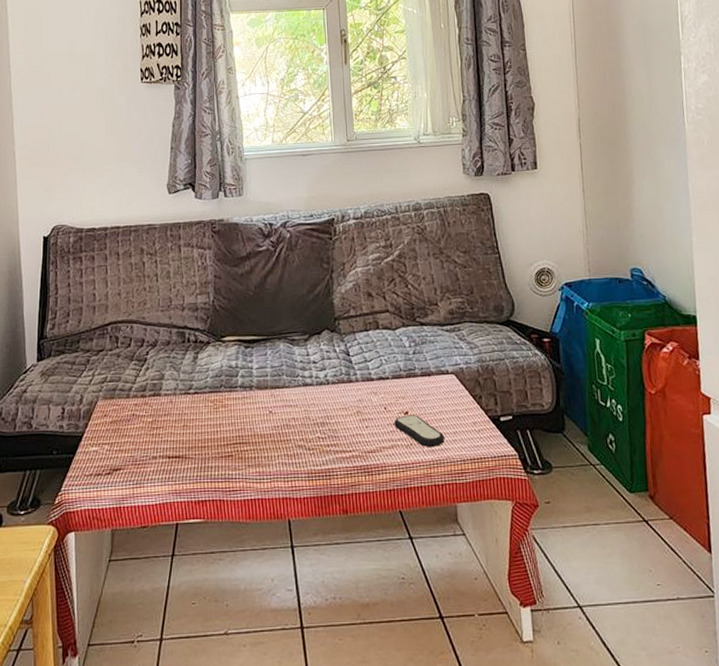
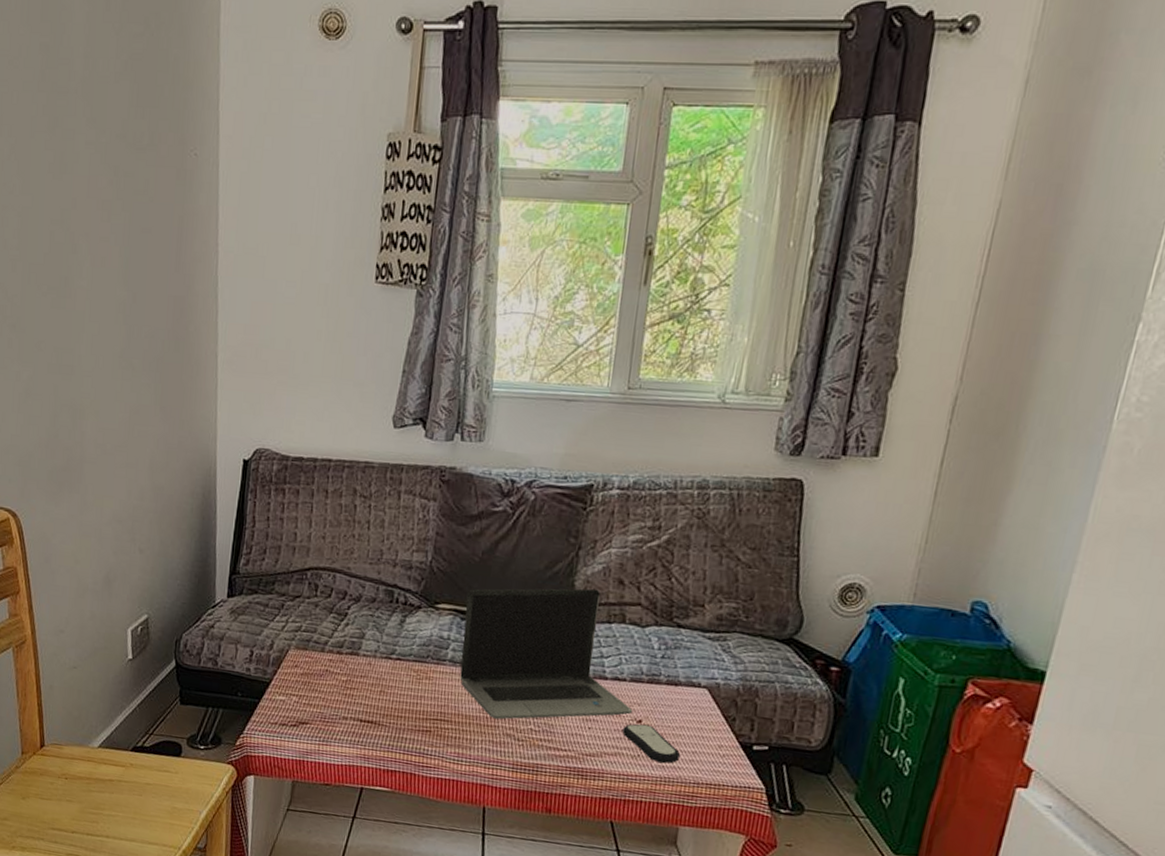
laptop computer: none [247,303,400,433] -> present [459,588,633,720]

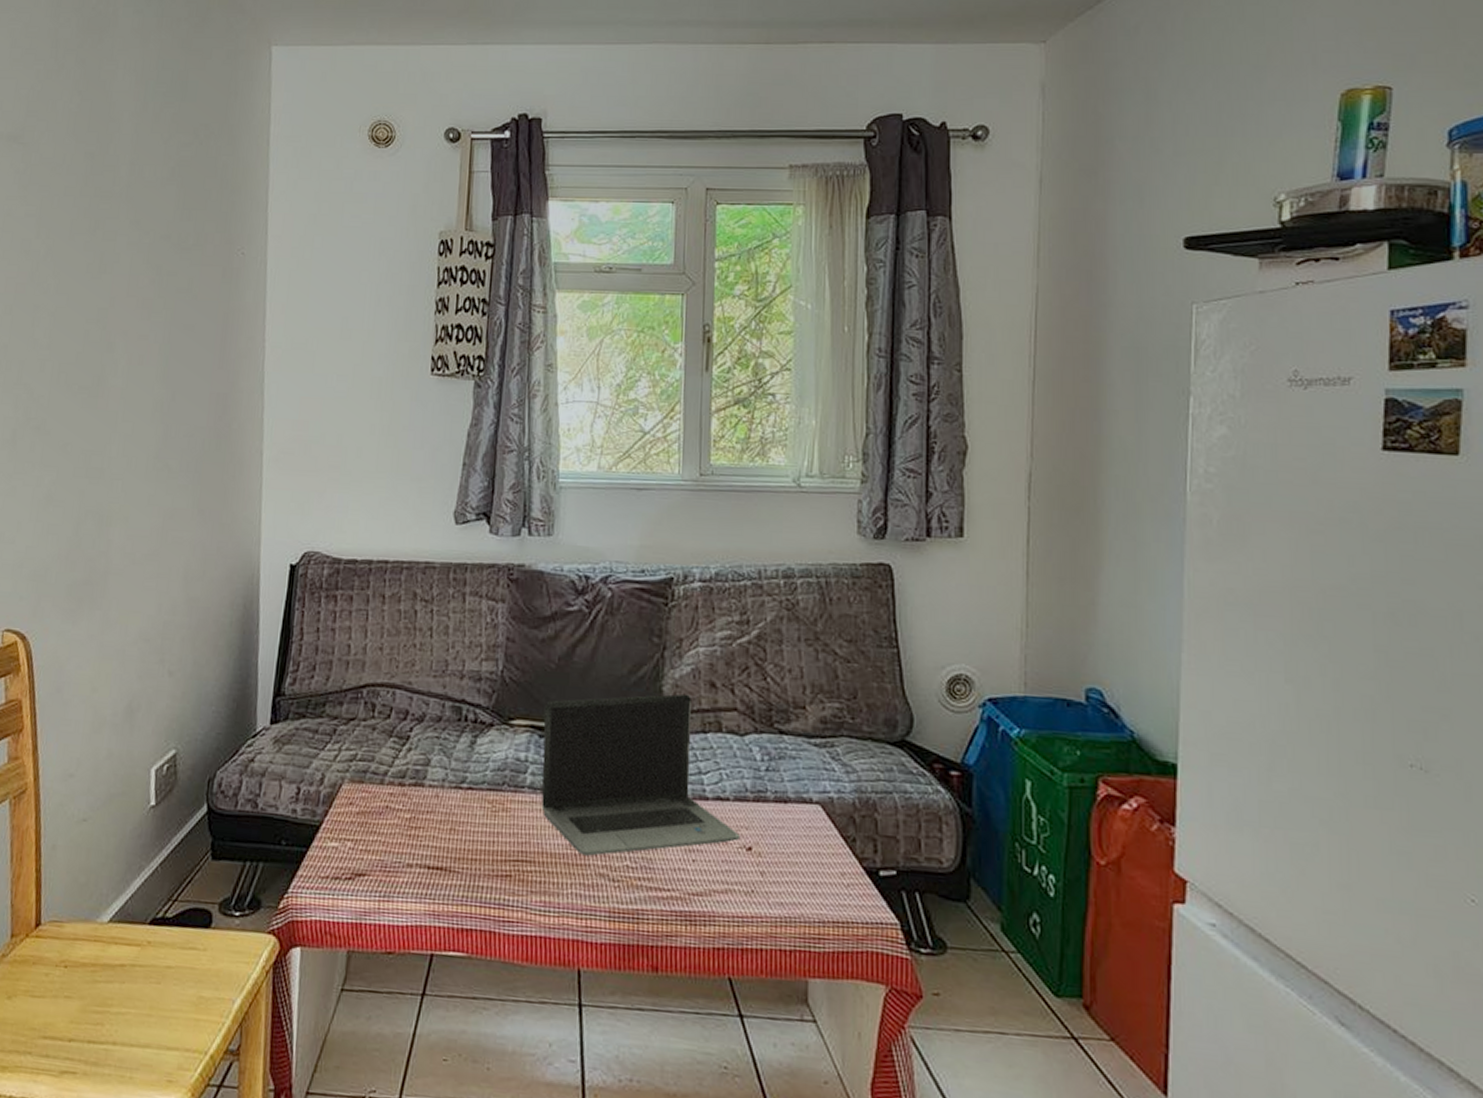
remote control: present [622,723,681,764] -> none [731,851,800,899]

